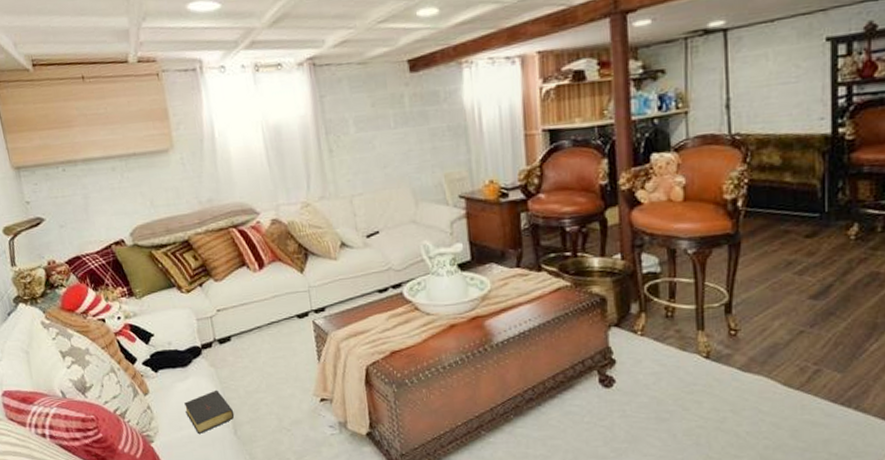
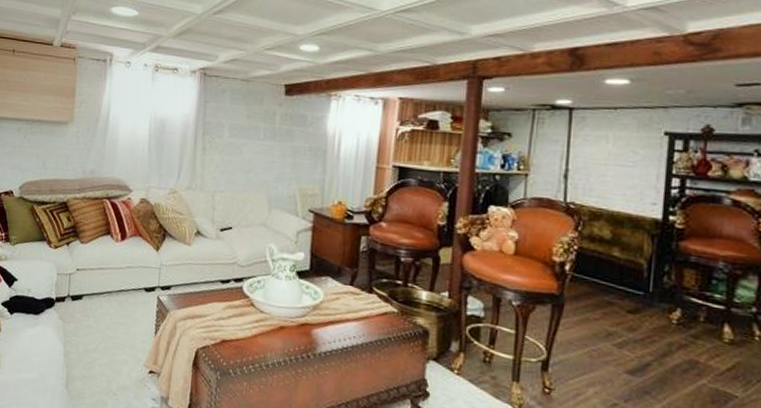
bible: present [184,390,235,435] -> none [28,341,70,381]

